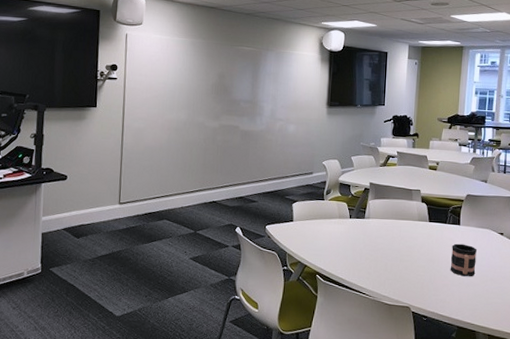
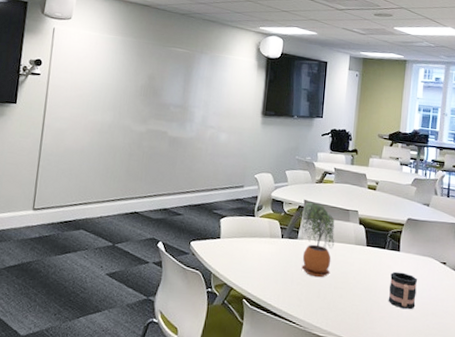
potted plant: none [366,184,400,253] -> present [300,202,335,278]

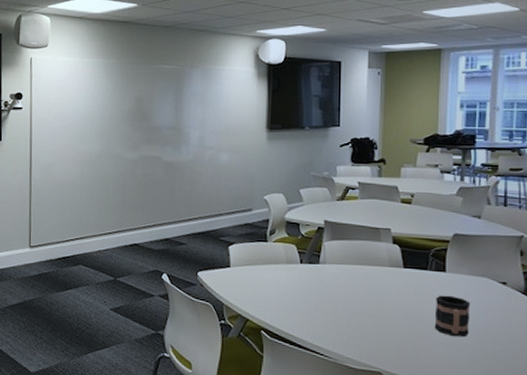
potted plant: present [300,202,335,278] -> none [321,222,364,305]

